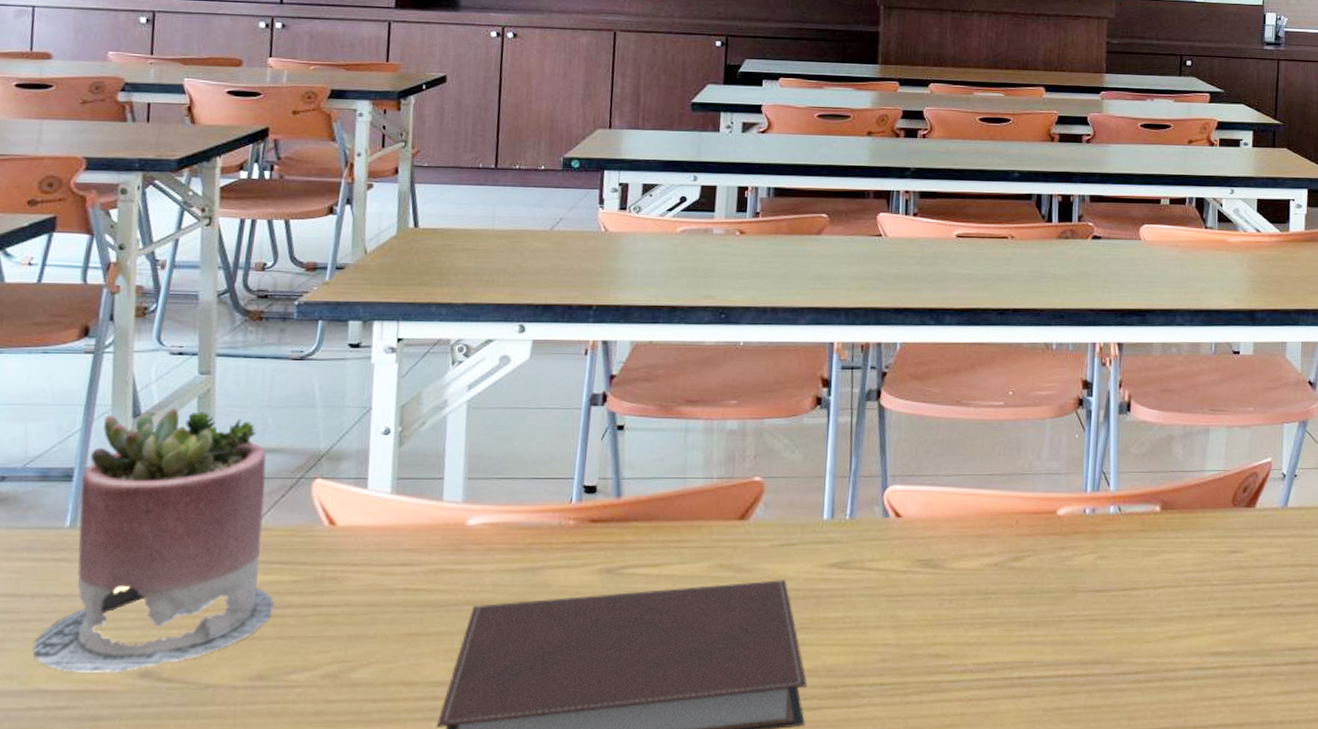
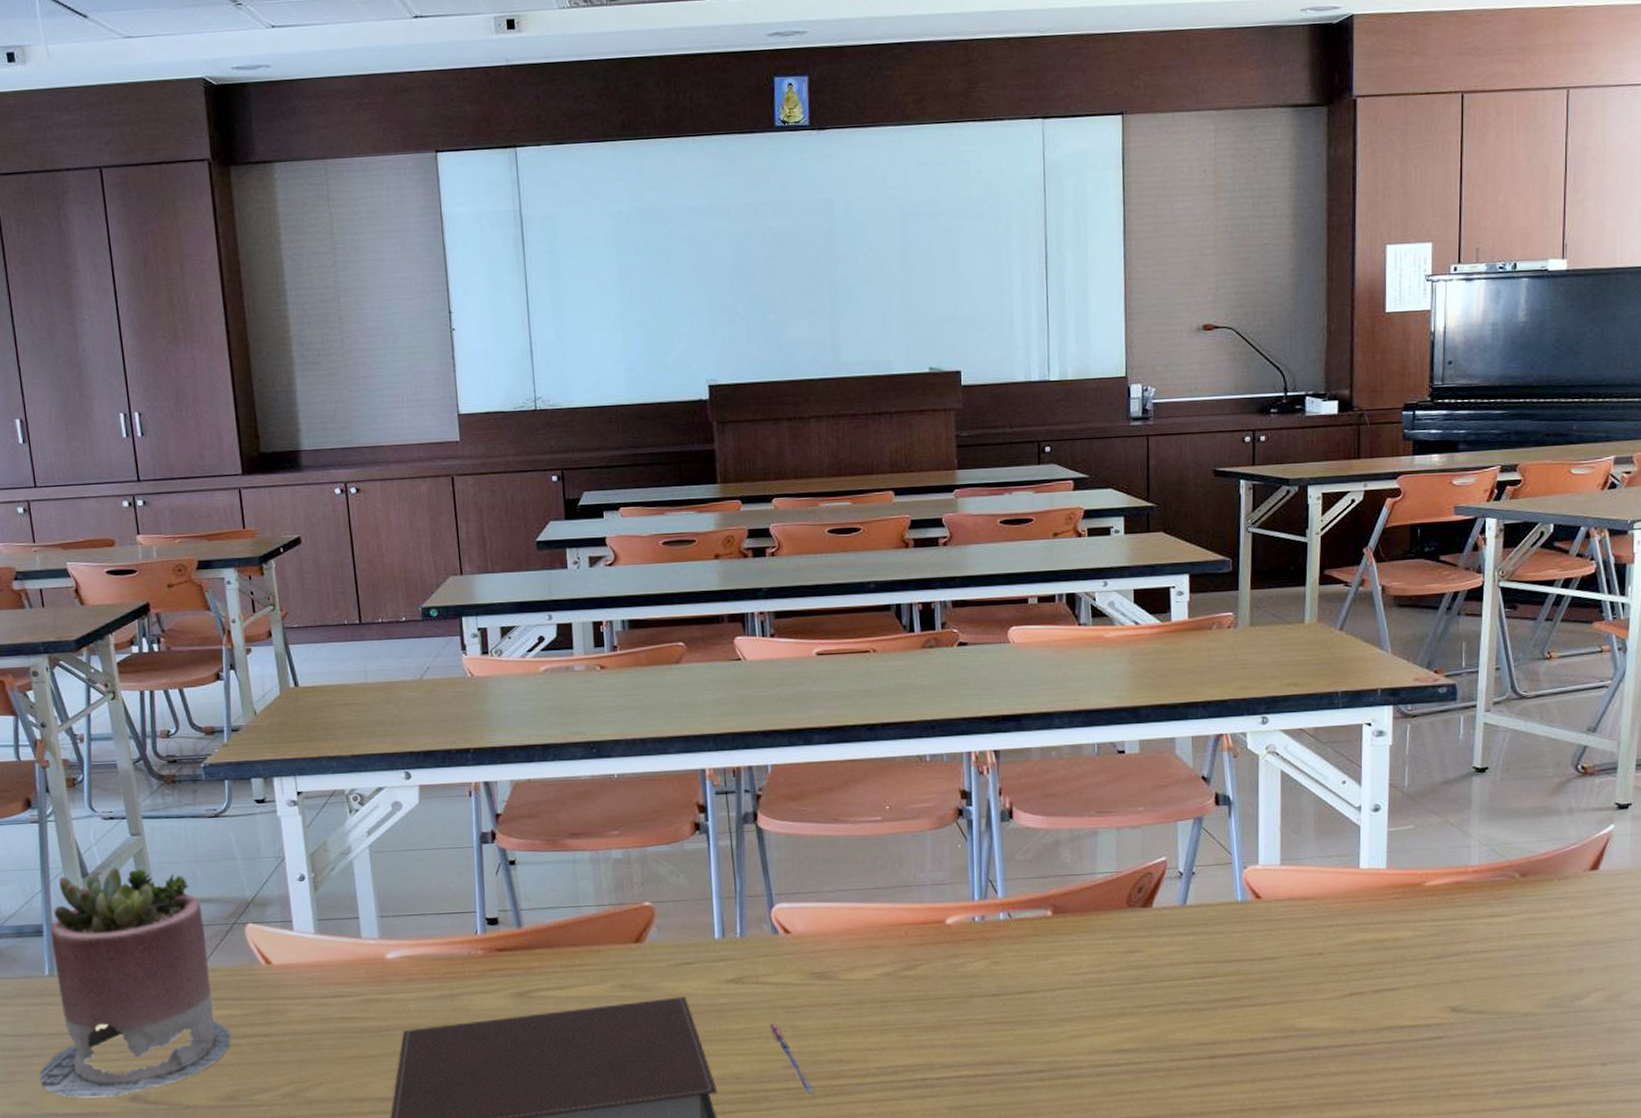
pen: none [868,612,909,692] -> present [768,1023,815,1095]

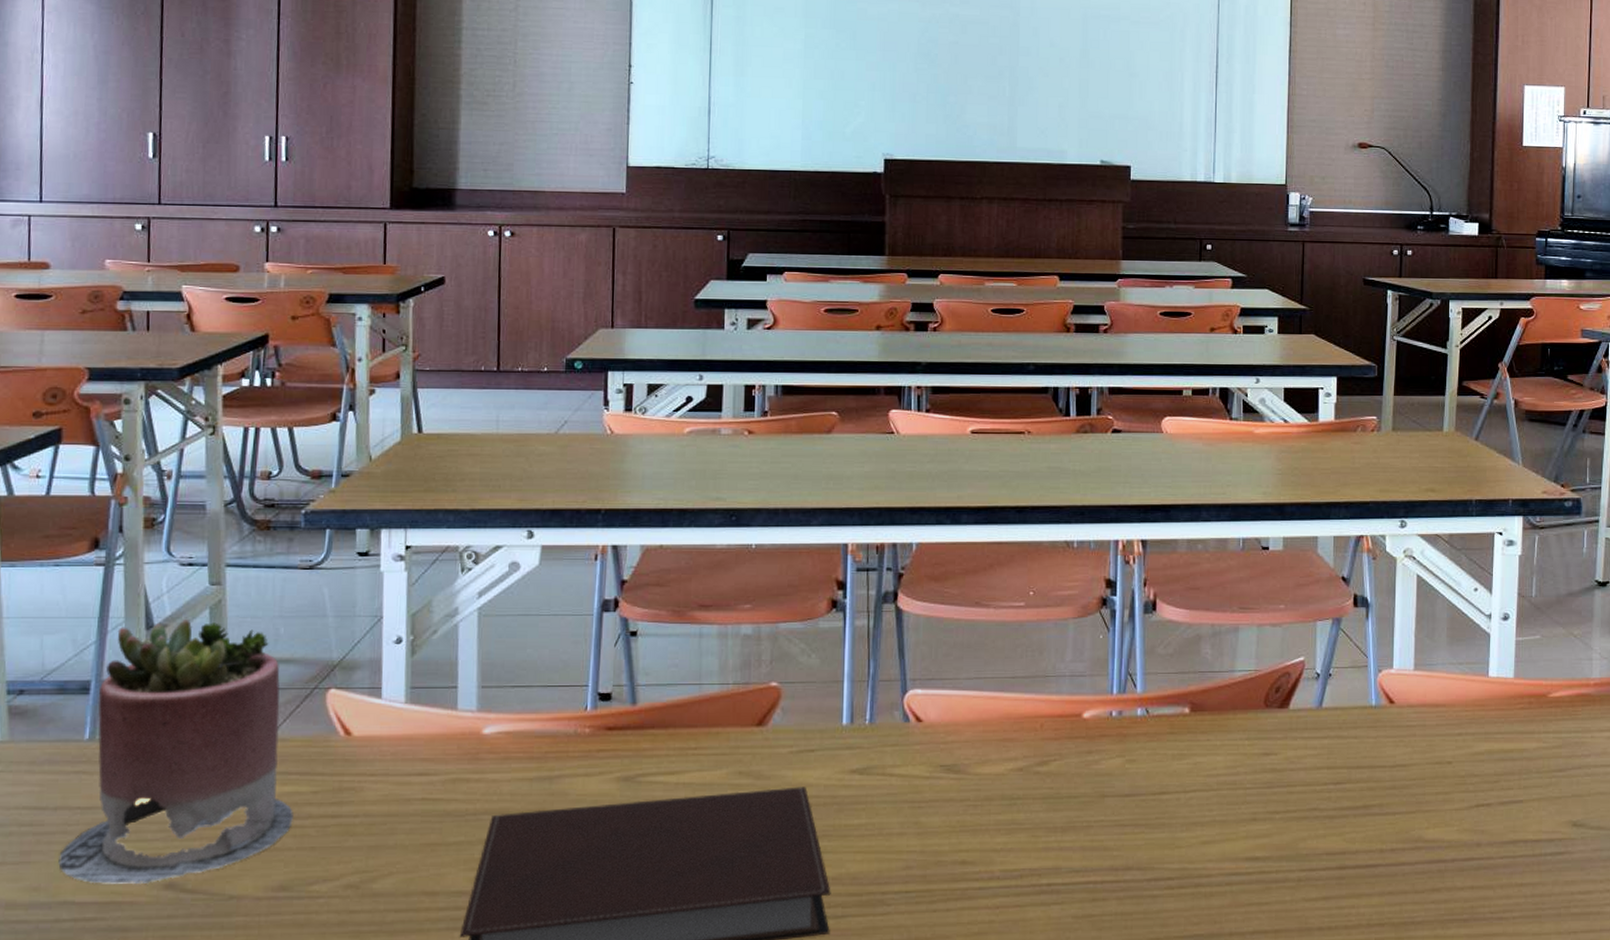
pen: present [768,1023,815,1095] -> none [891,819,935,899]

